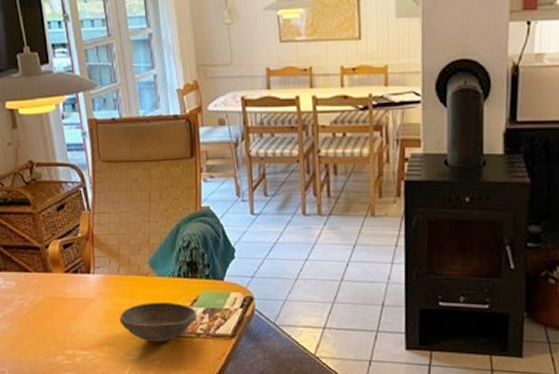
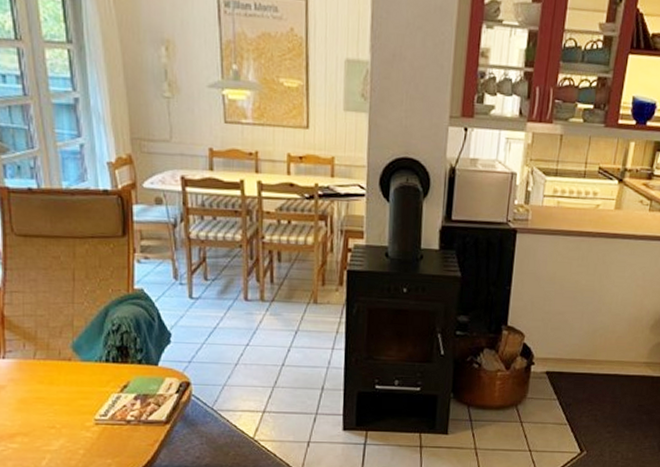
bowl: present [119,302,197,342] -> none [36,388,128,430]

